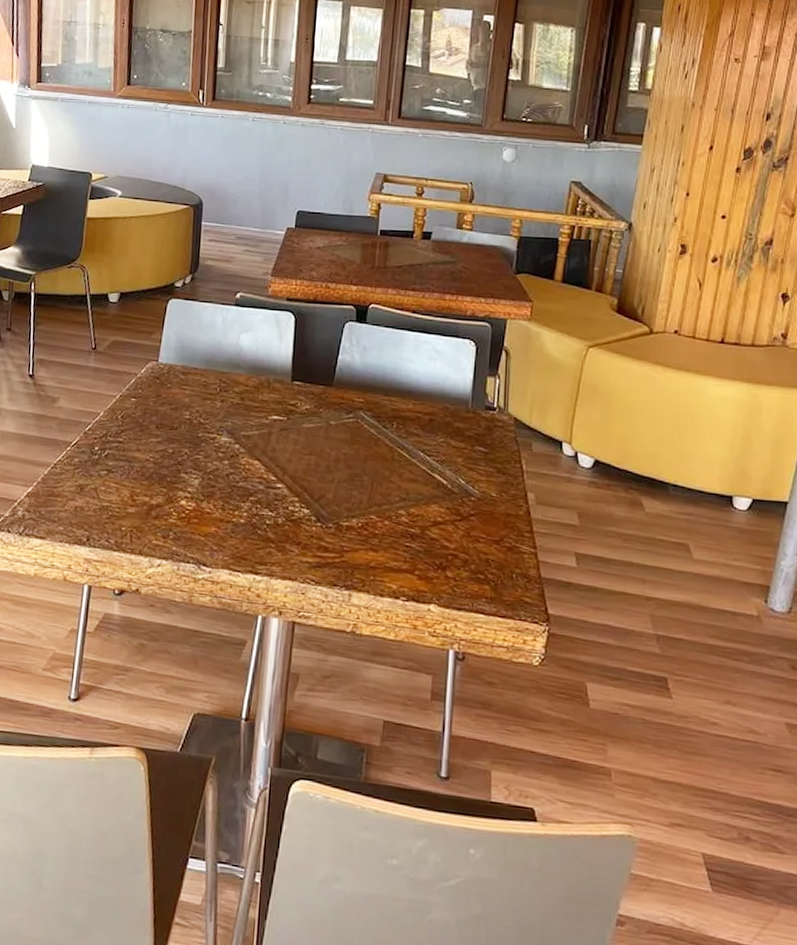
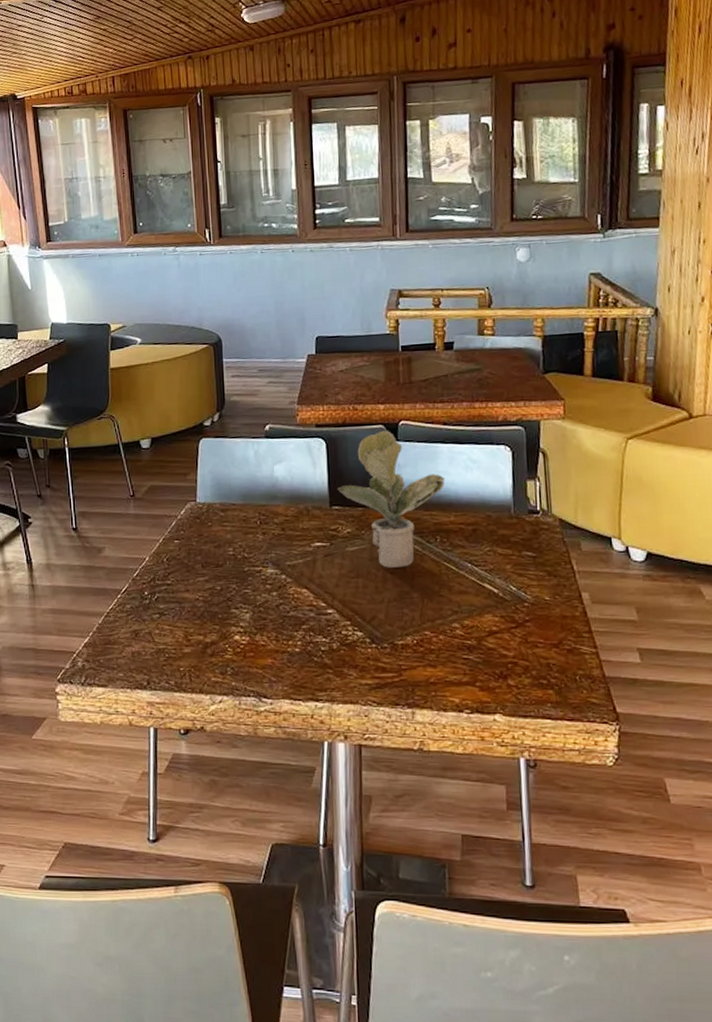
potted plant: none [300,311,409,450] -> present [337,430,445,568]

